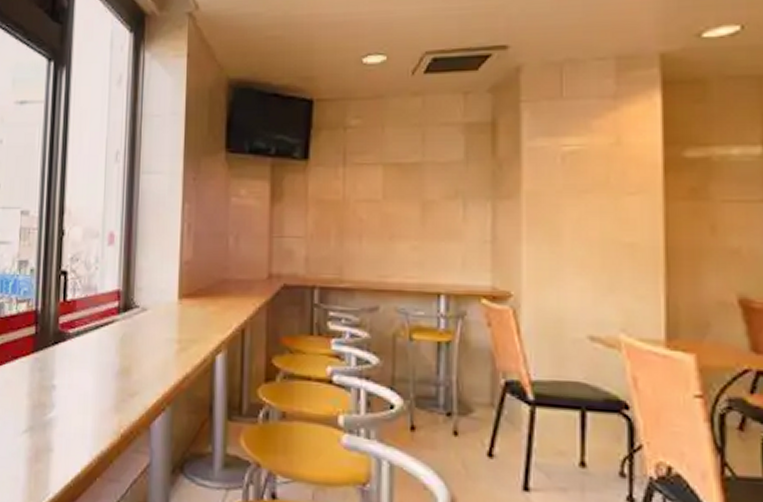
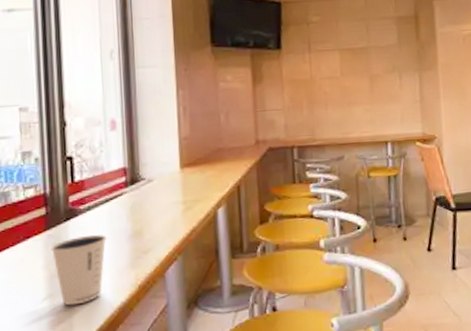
dixie cup: none [36,365,93,445] -> present [51,235,107,306]

